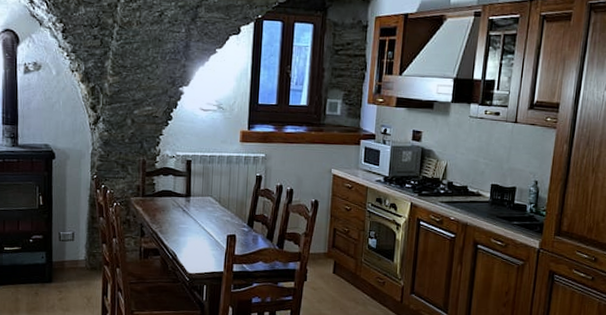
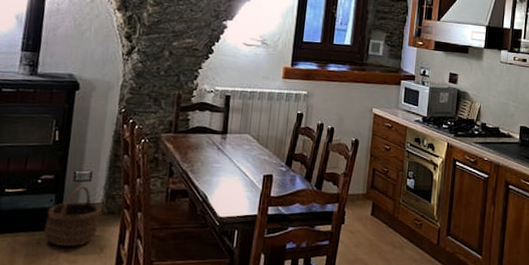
wicker basket: none [40,245,85,297] -> present [44,186,102,247]

